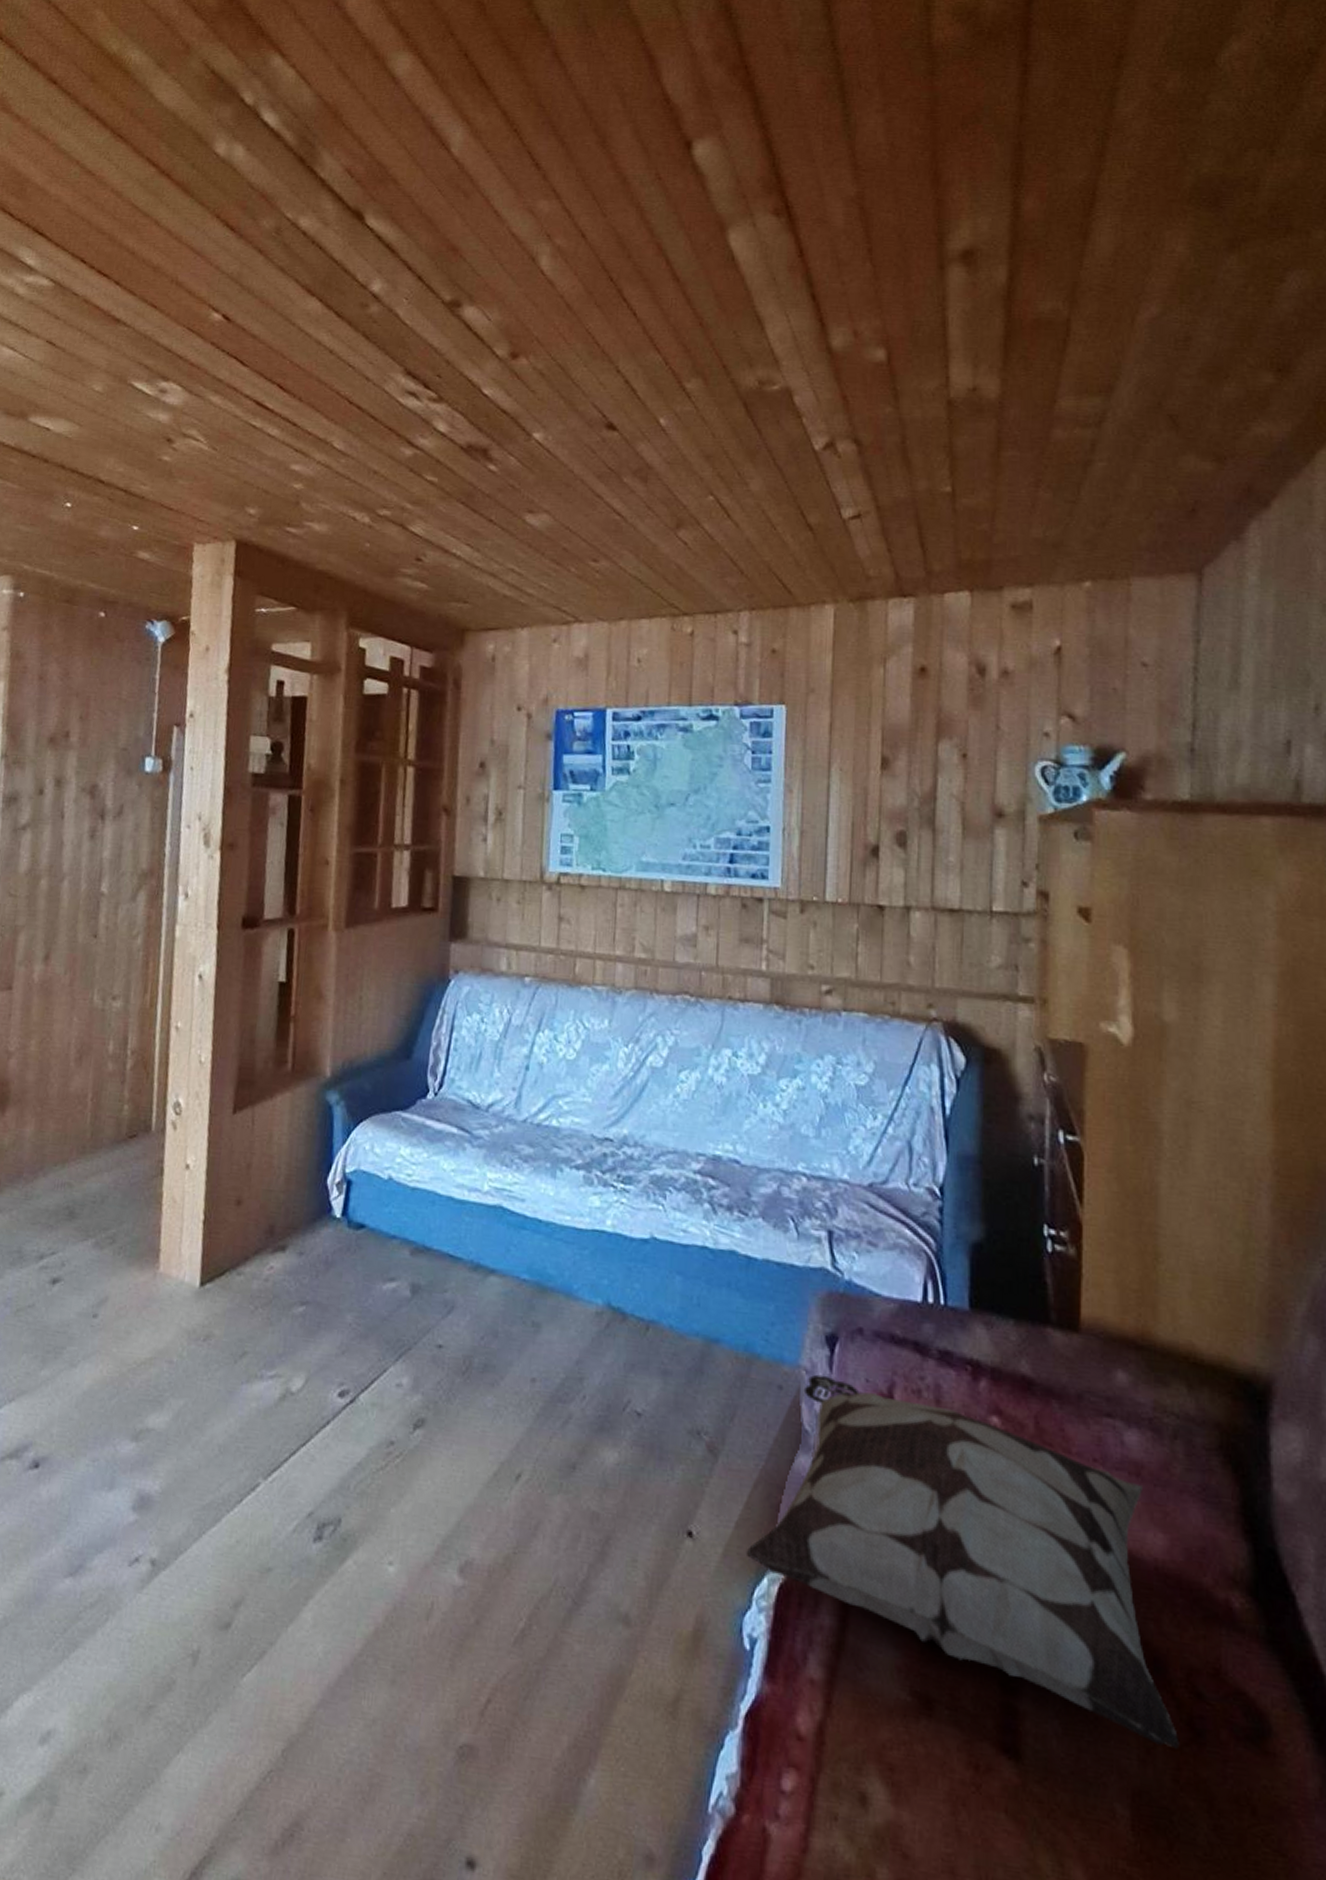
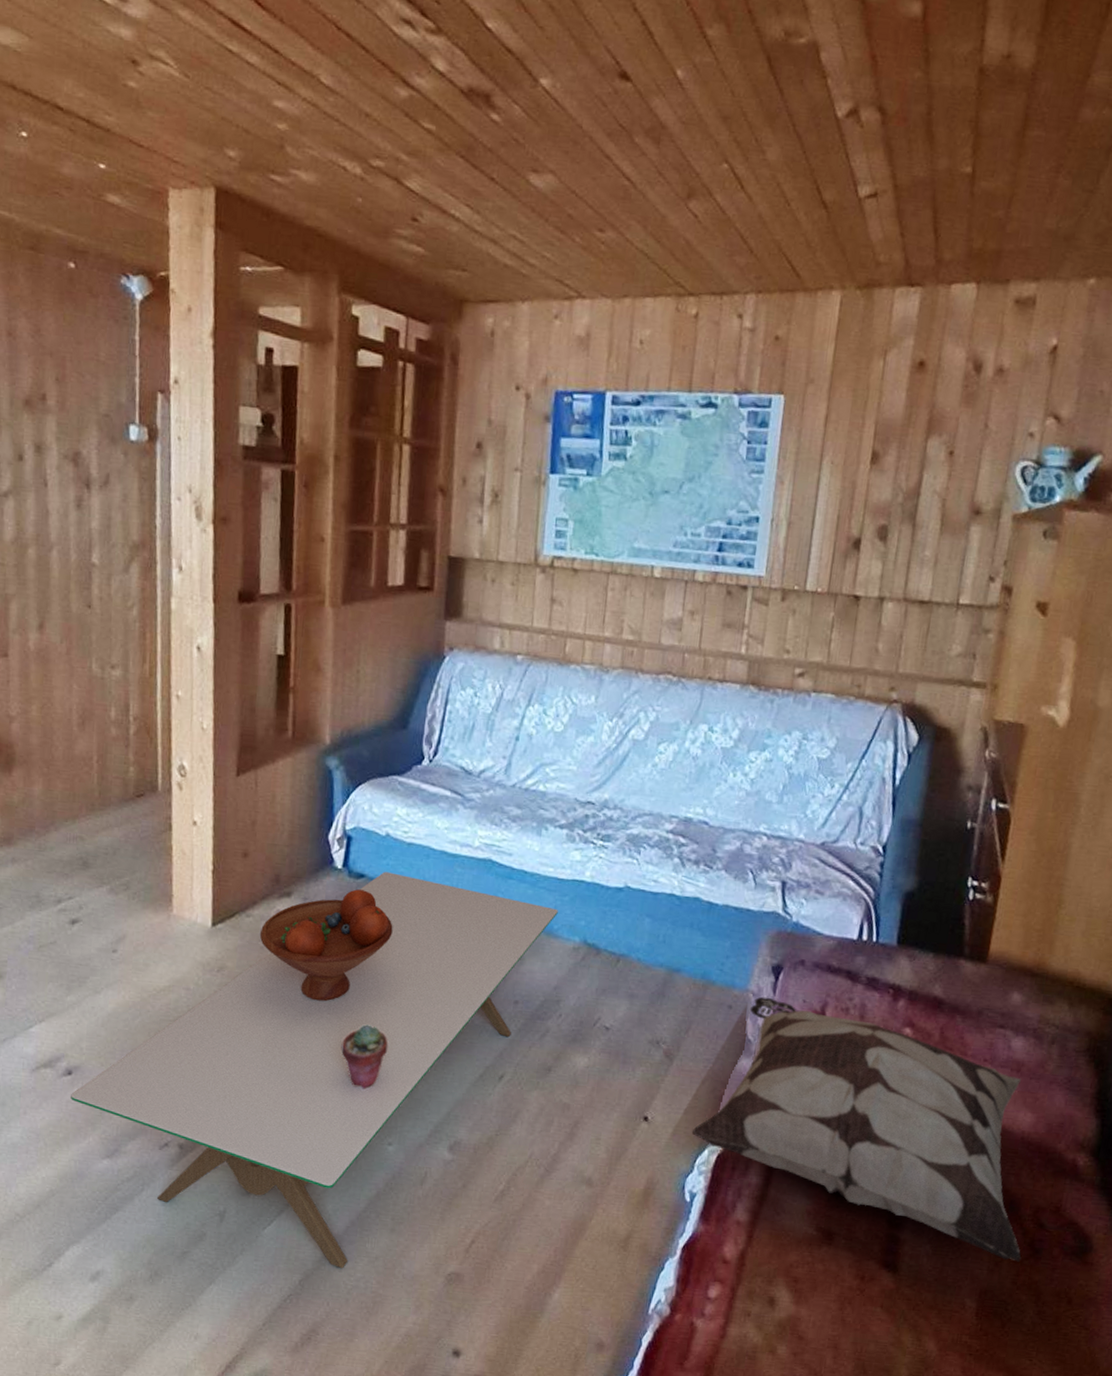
coffee table: none [35,1221,577,1734] -> present [71,872,558,1268]
fruit bowl: none [250,1242,396,1378] -> present [259,889,393,1002]
potted succulent: none [336,1407,390,1491] -> present [340,1024,389,1090]

